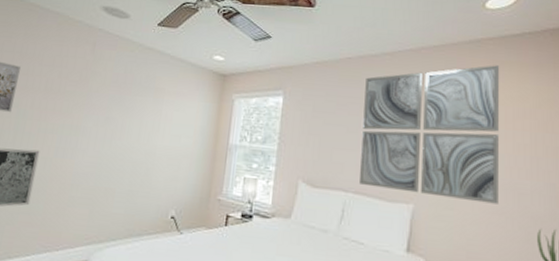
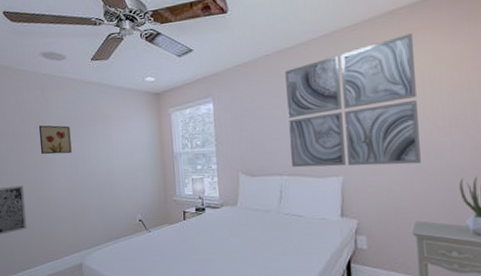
wall art: none [72,84,115,122] -> present [38,125,72,155]

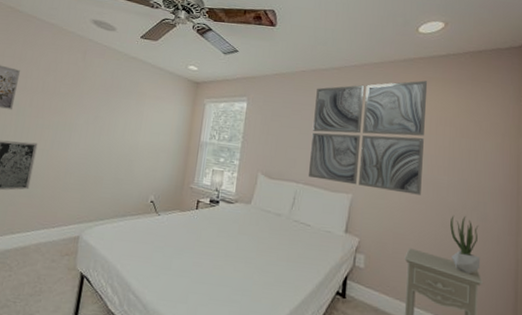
wall art: present [38,125,72,155] -> none [65,87,103,121]

